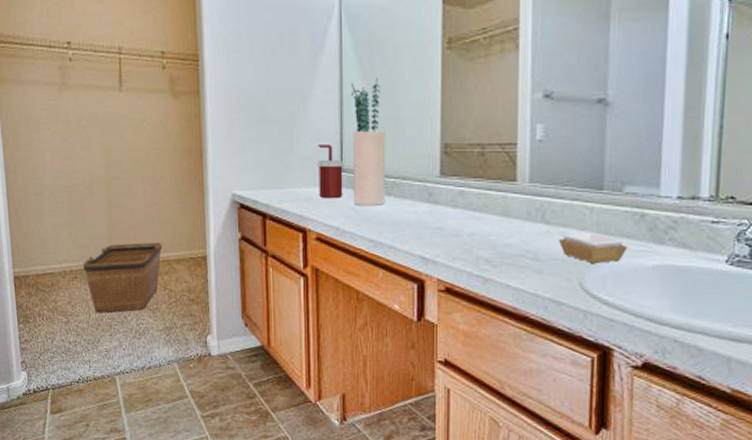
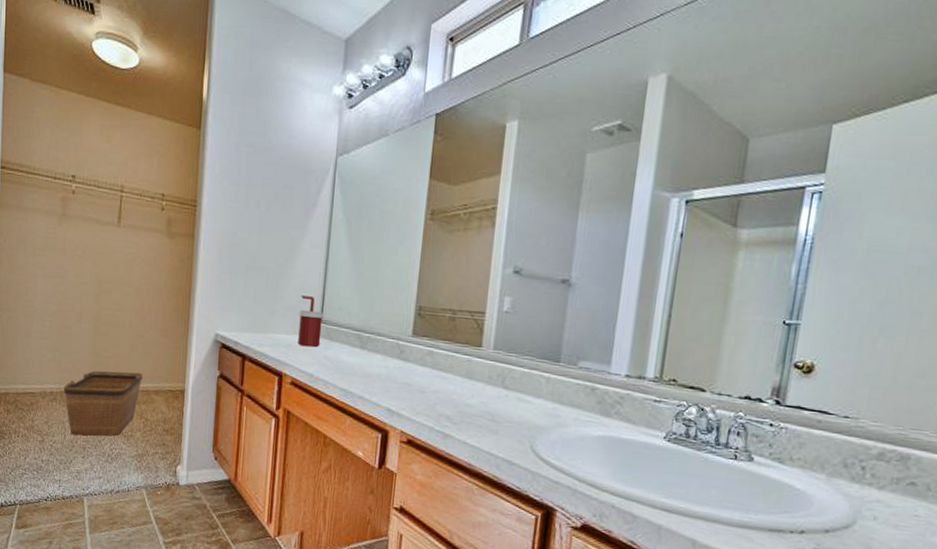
vase: present [352,78,386,207] -> none [329,239,366,359]
soap dish: present [559,232,628,264] -> none [516,399,578,430]

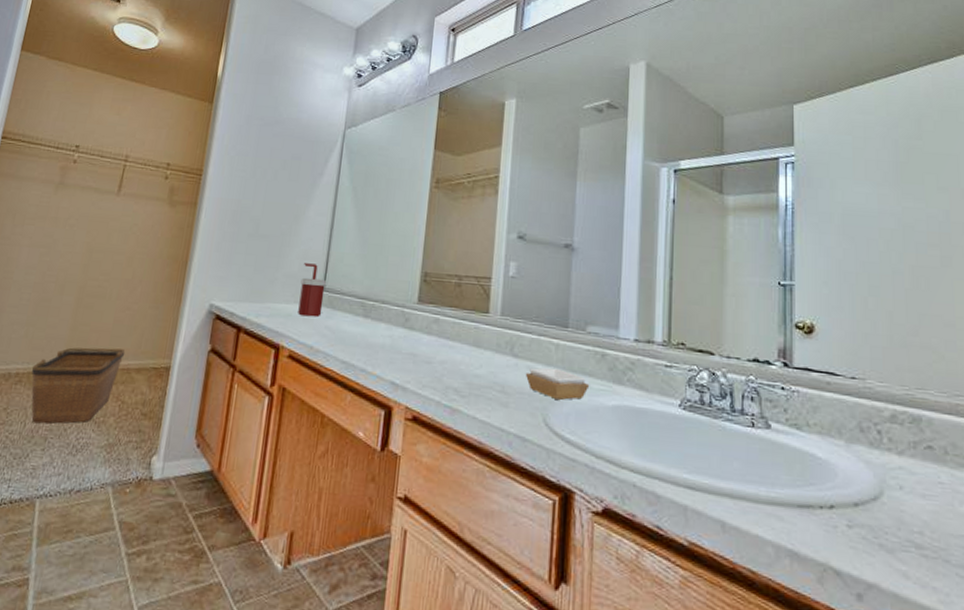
soap dish: none [516,399,578,430] -> present [526,367,590,401]

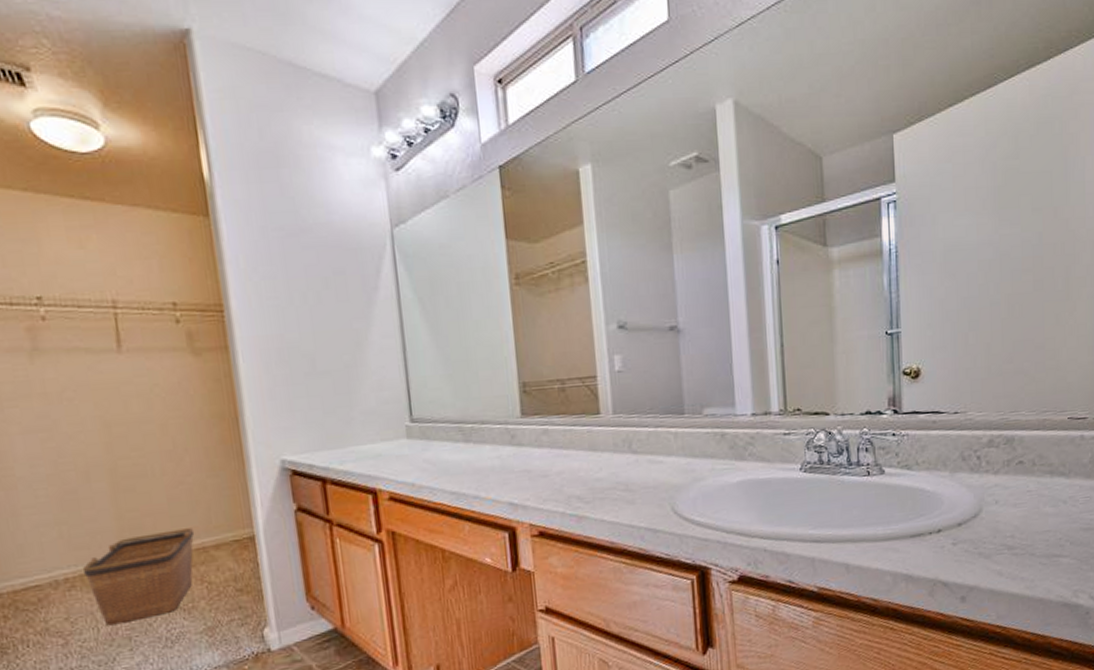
soap dispenser: present [298,263,327,318] -> none [382,394,416,454]
soap dish: present [526,367,590,401] -> none [648,456,713,488]

